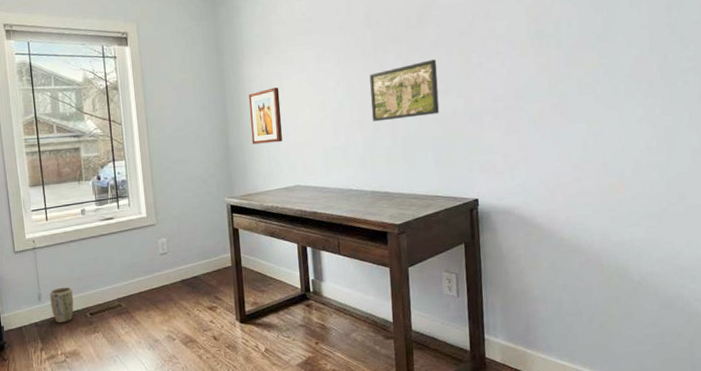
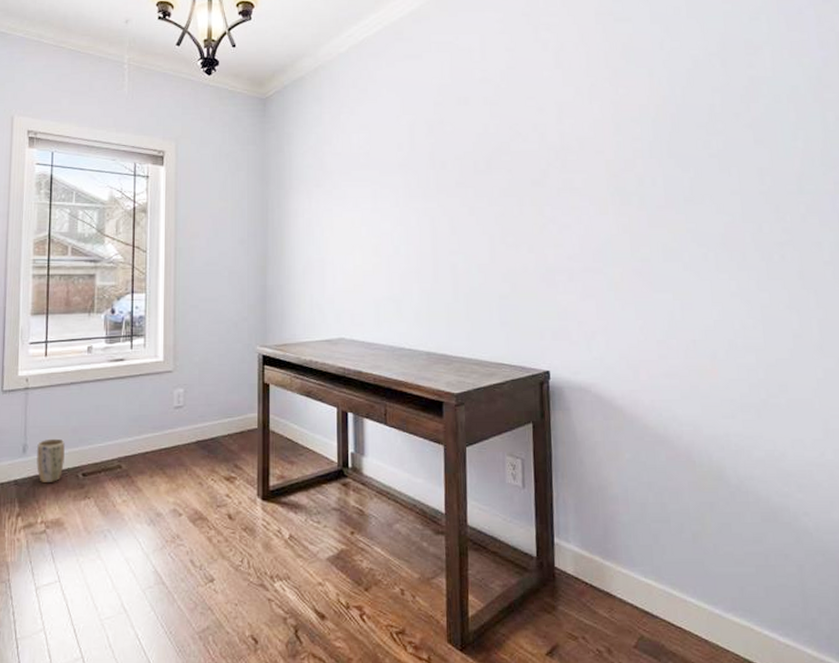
wall art: present [249,87,282,145] -> none [293,225,329,287]
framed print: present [369,59,440,122] -> none [431,208,508,272]

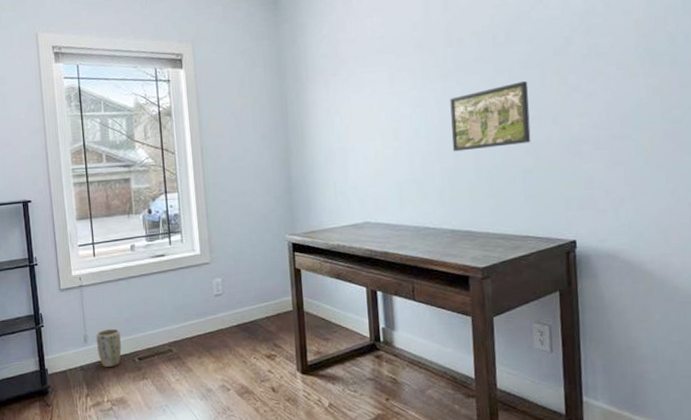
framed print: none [431,208,508,272] -> present [450,80,531,152]

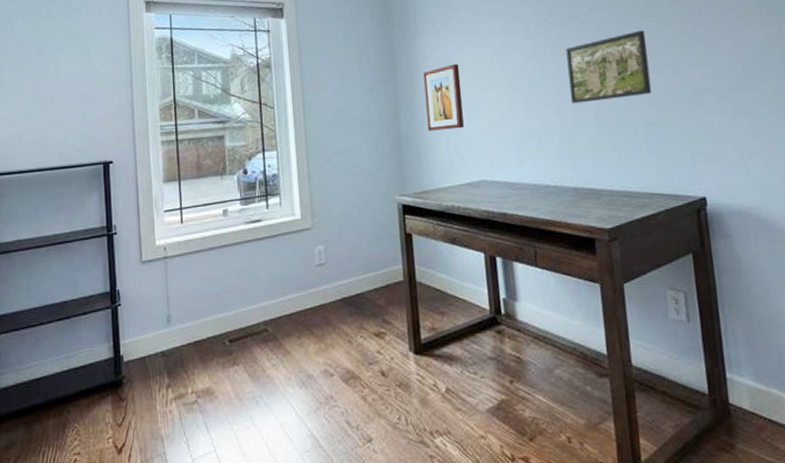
plant pot: present [96,328,122,368] -> none [180,306,210,353]
wall art: none [313,113,351,176] -> present [423,64,464,131]

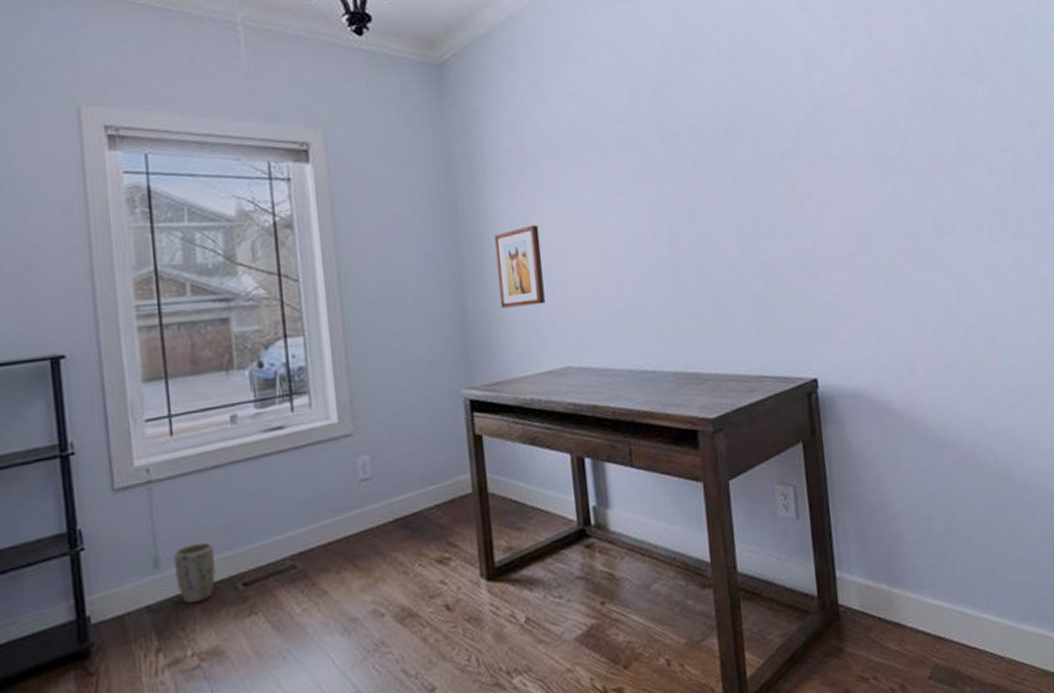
plant pot: none [180,306,210,353] -> present [173,541,216,604]
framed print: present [566,30,652,104] -> none [665,187,761,274]

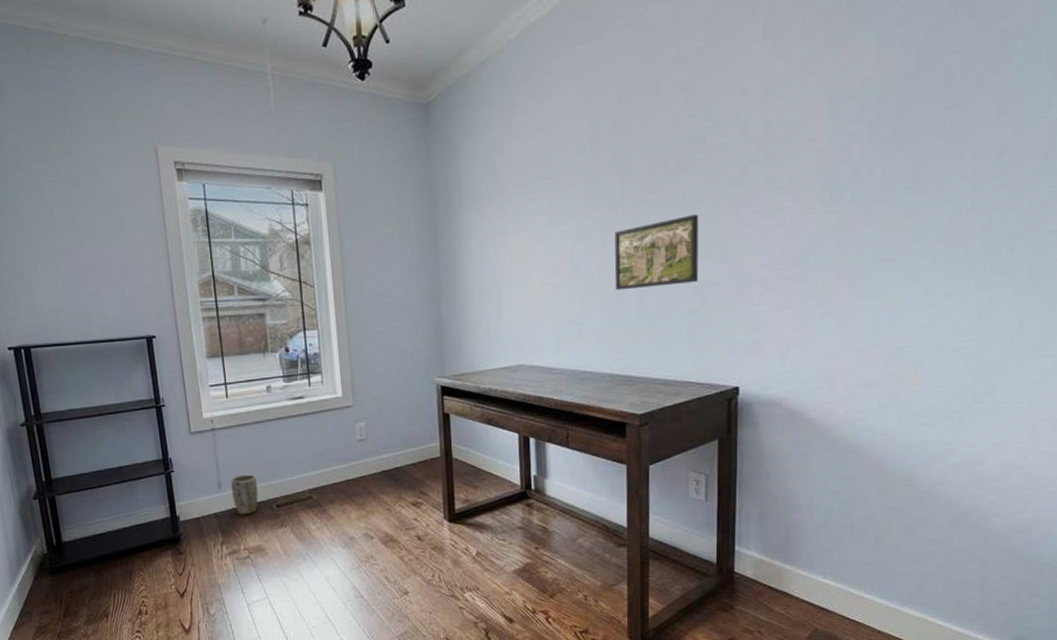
wall art: present [494,225,545,309] -> none [466,245,505,315]
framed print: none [665,187,761,274] -> present [614,214,699,291]

